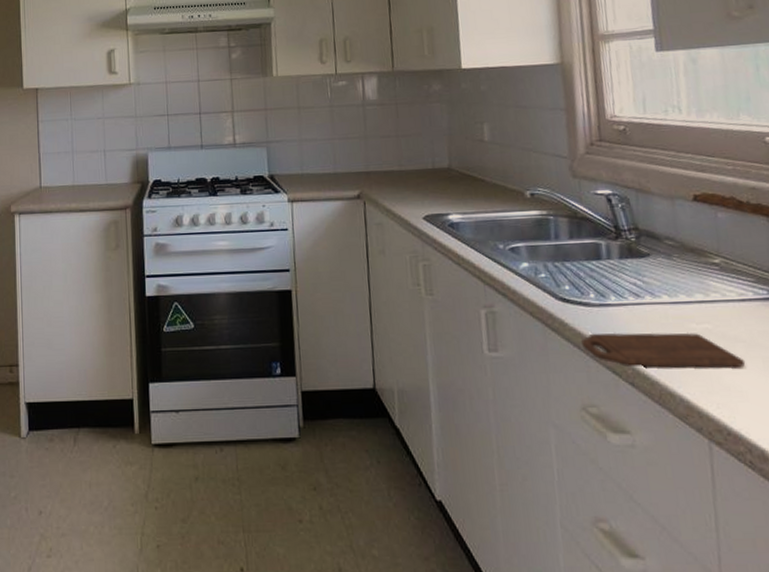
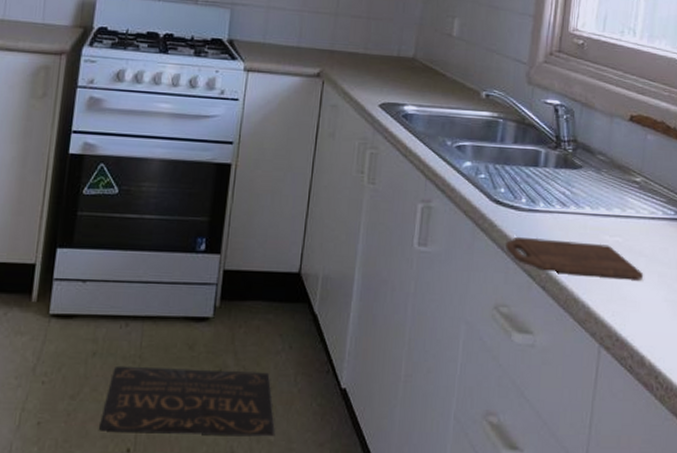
doormat: none [212,488,379,553] -> present [99,365,276,437]

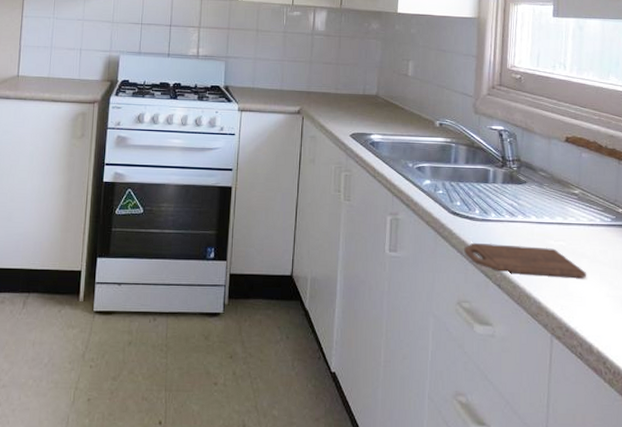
doormat: present [99,365,276,437] -> none [137,353,279,413]

